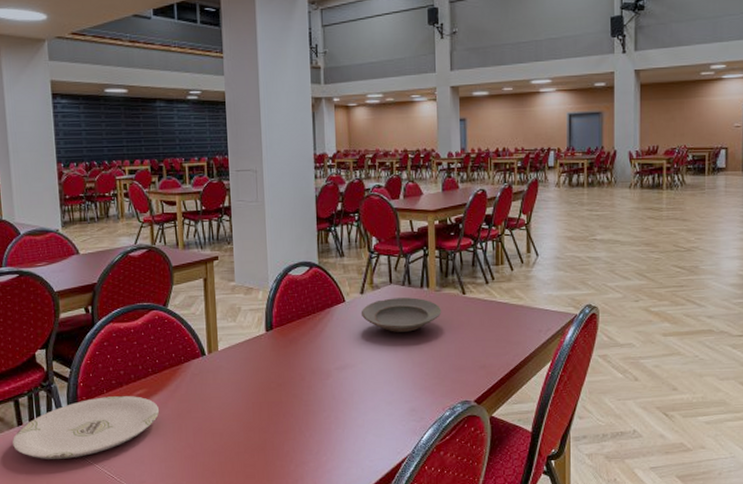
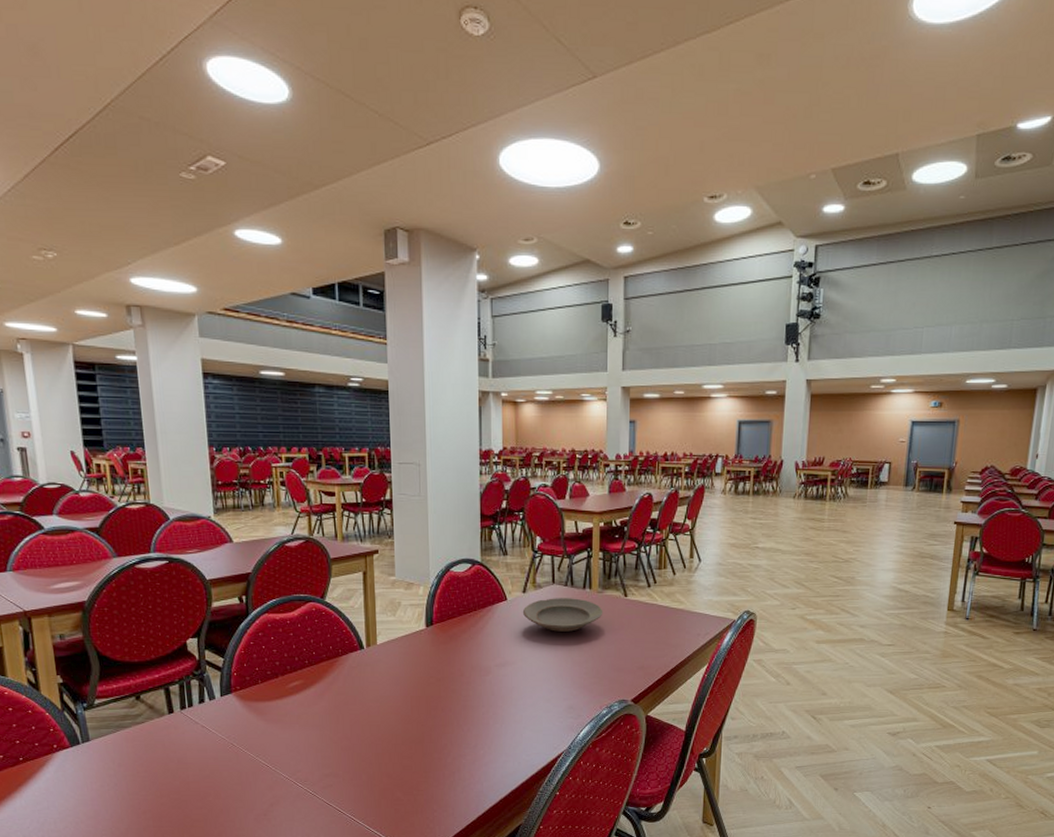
plate: present [12,396,159,459] -> none [163,687,315,747]

